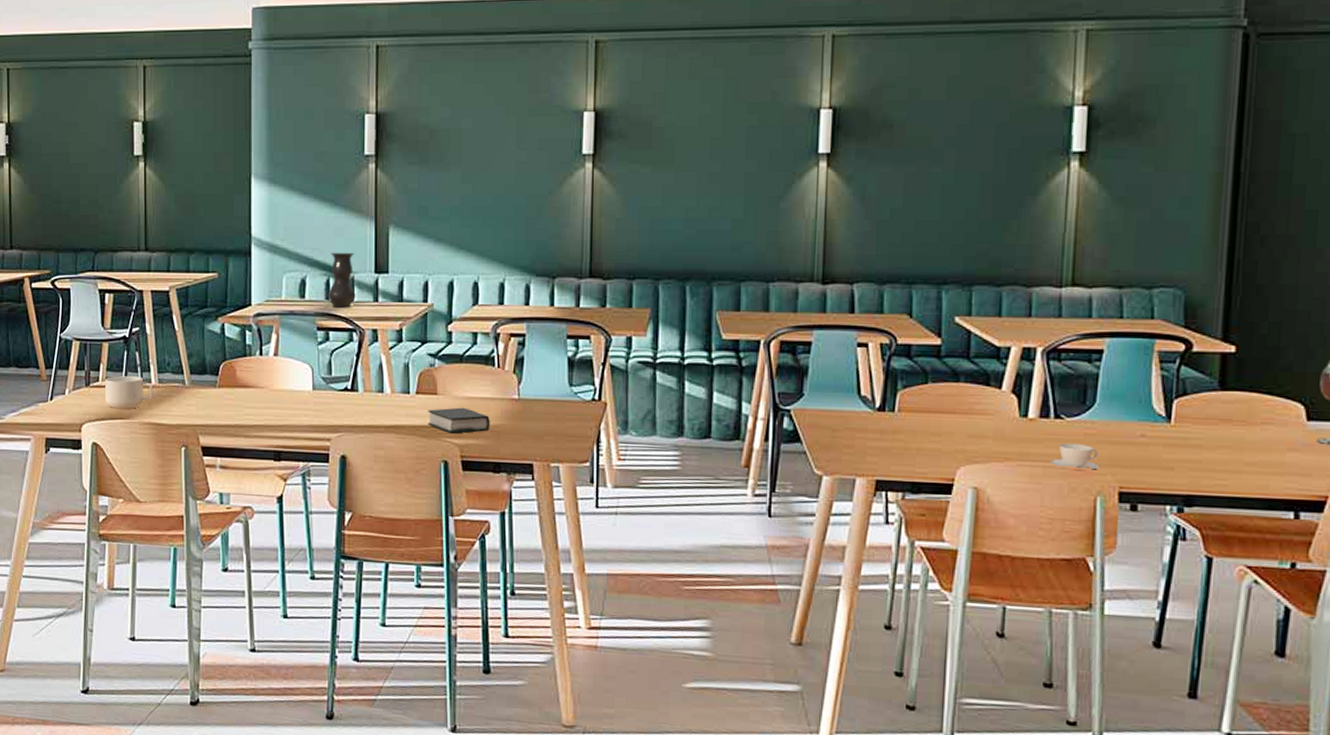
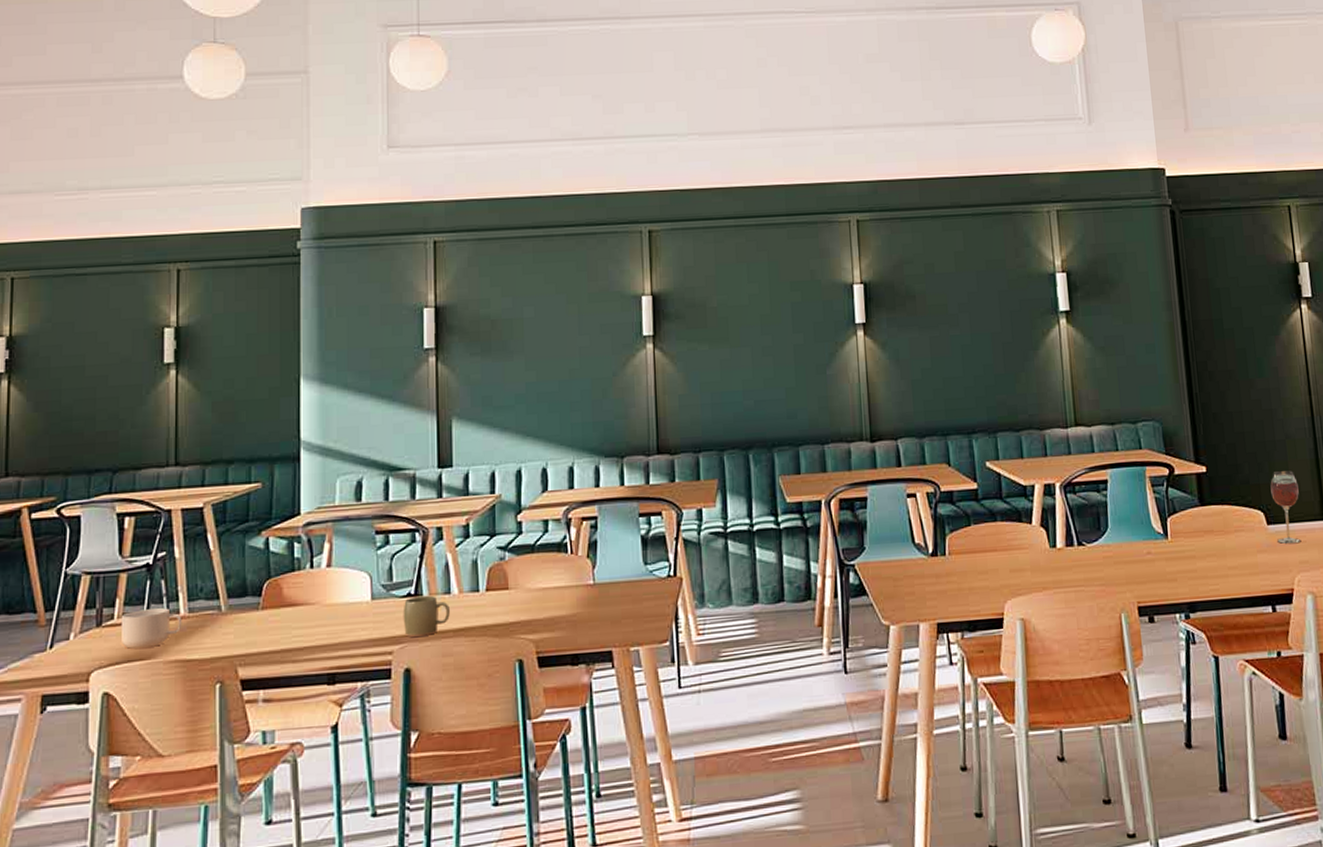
vase: present [328,252,356,308] -> none [387,448,418,508]
mug: none [340,391,382,428] -> present [403,595,450,637]
book: present [428,407,490,434] -> none [499,599,566,629]
teacup: present [1051,443,1100,471] -> none [1080,567,1120,592]

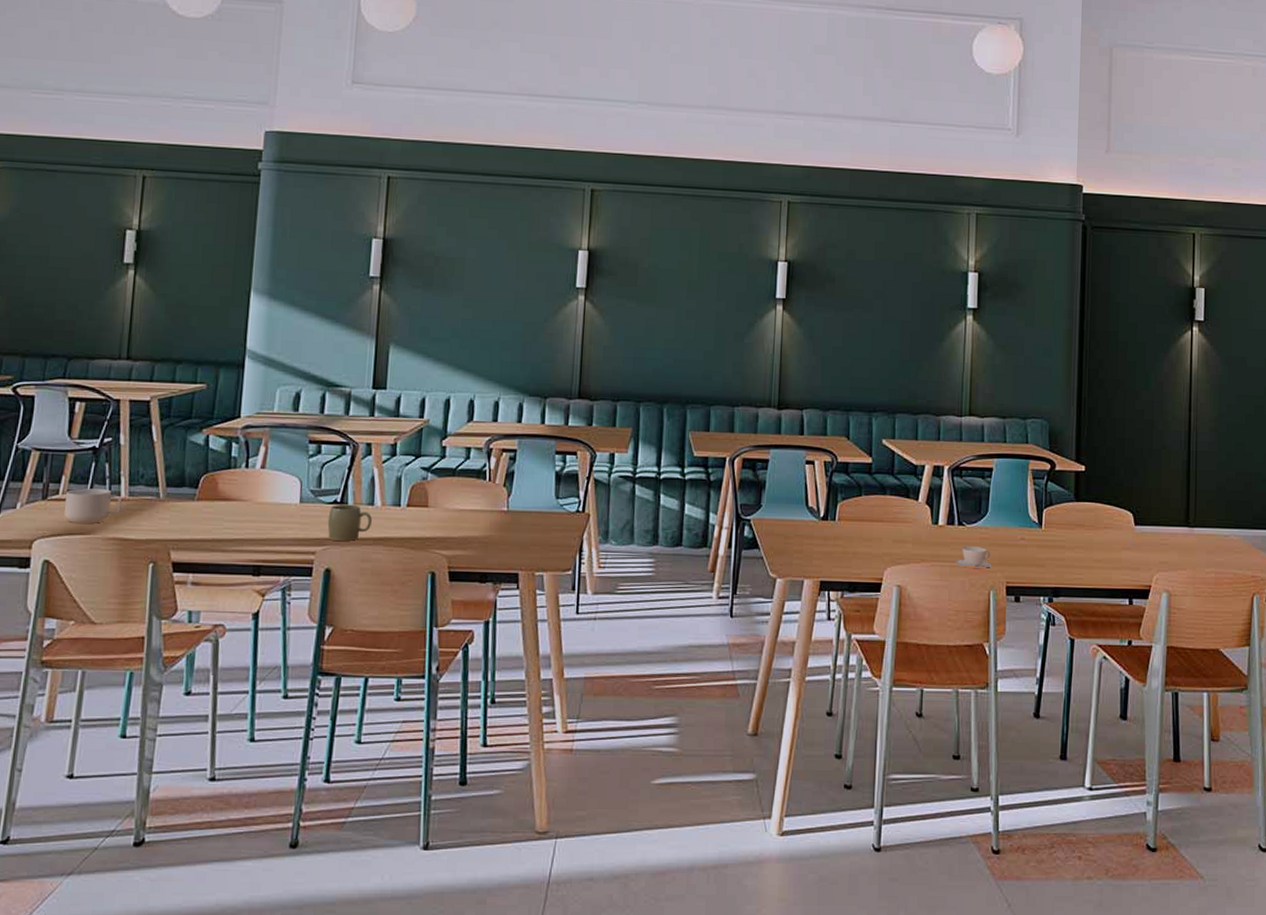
teacup: none [1080,567,1120,592] -> present [956,546,992,569]
wineglass: present [1270,470,1300,544] -> none [1142,477,1168,545]

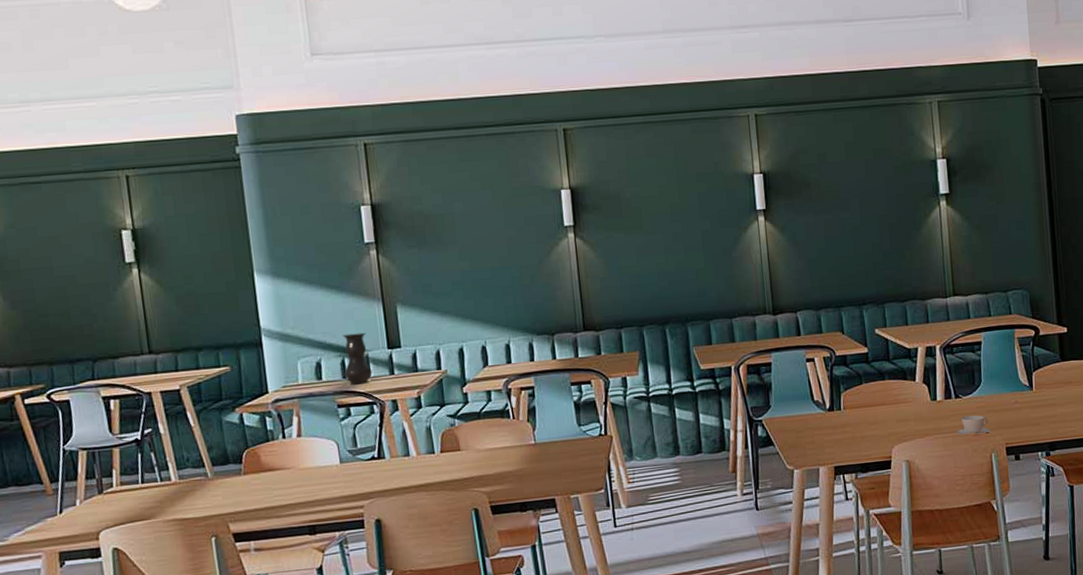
cup: present [63,488,123,525] -> none [119,476,175,512]
vase: none [322,367,353,422] -> present [342,332,372,385]
mug: present [327,504,372,541] -> none [369,457,411,493]

